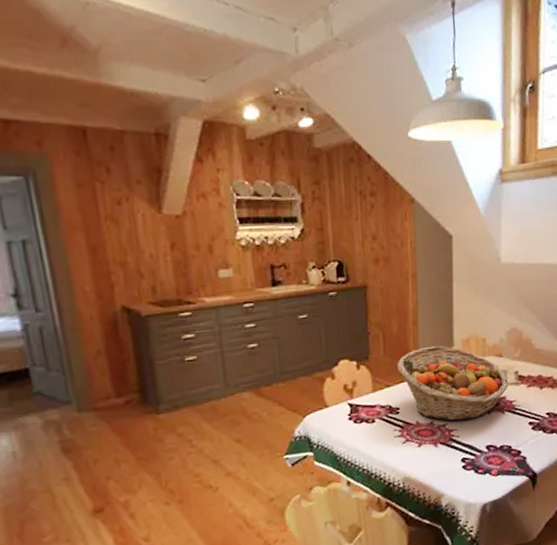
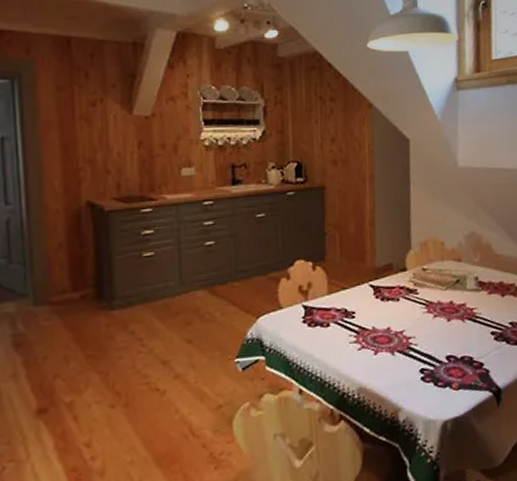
fruit basket: present [397,345,509,421] -> none [353,248,469,328]

